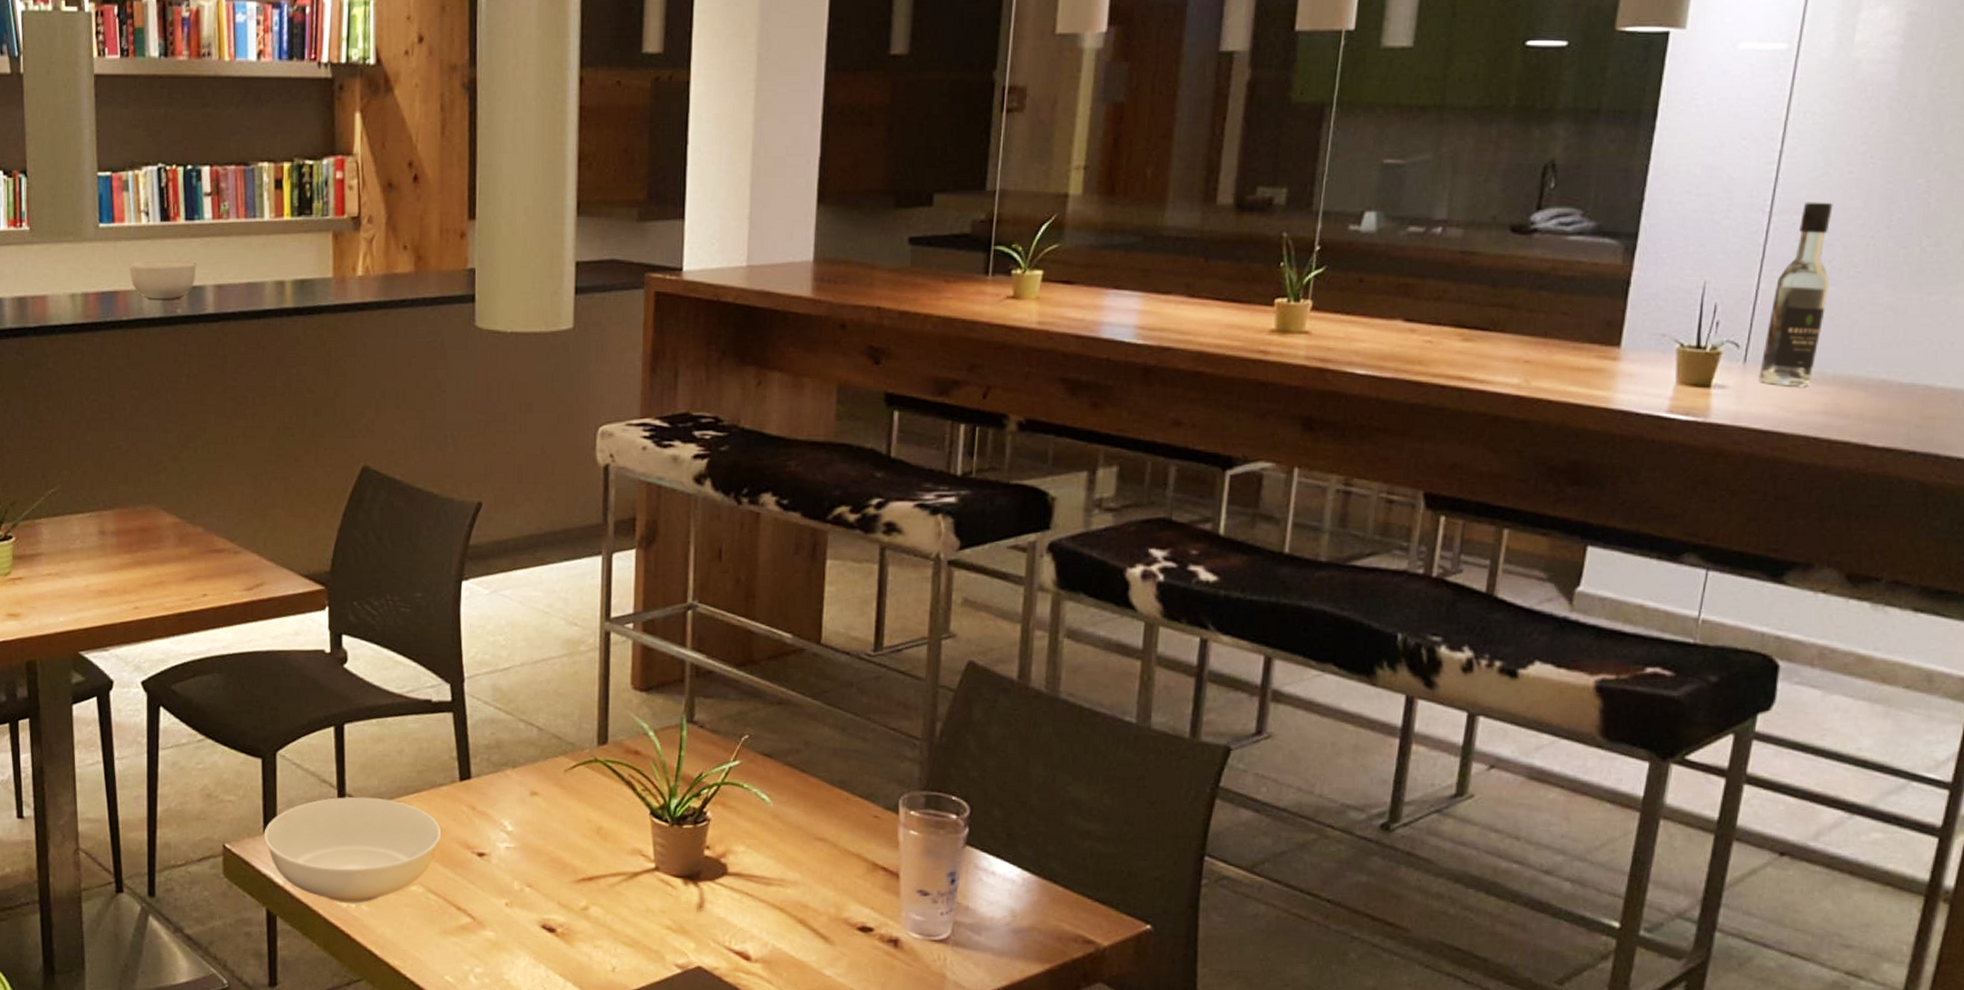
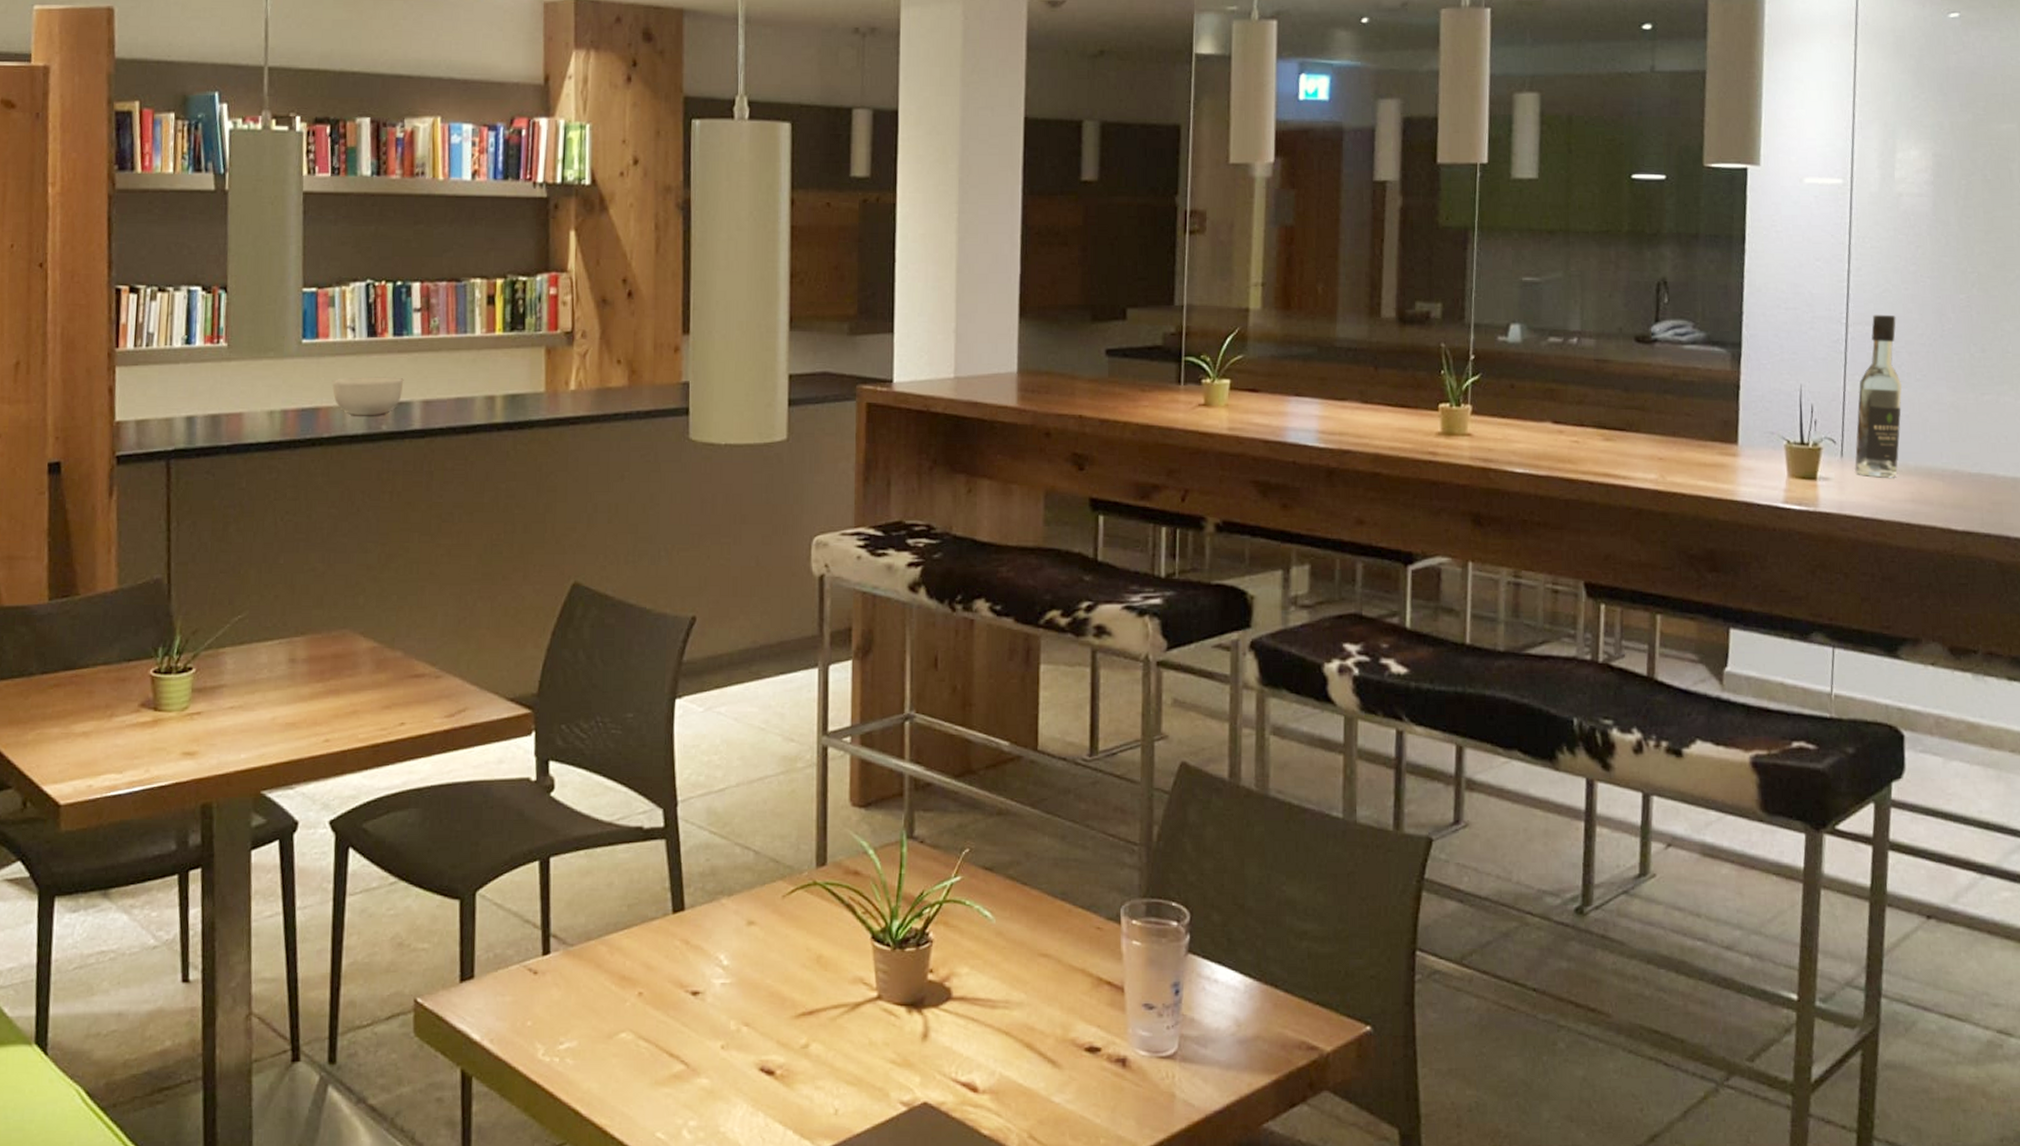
bowl: present [263,796,442,903] -> none [459,936,654,1057]

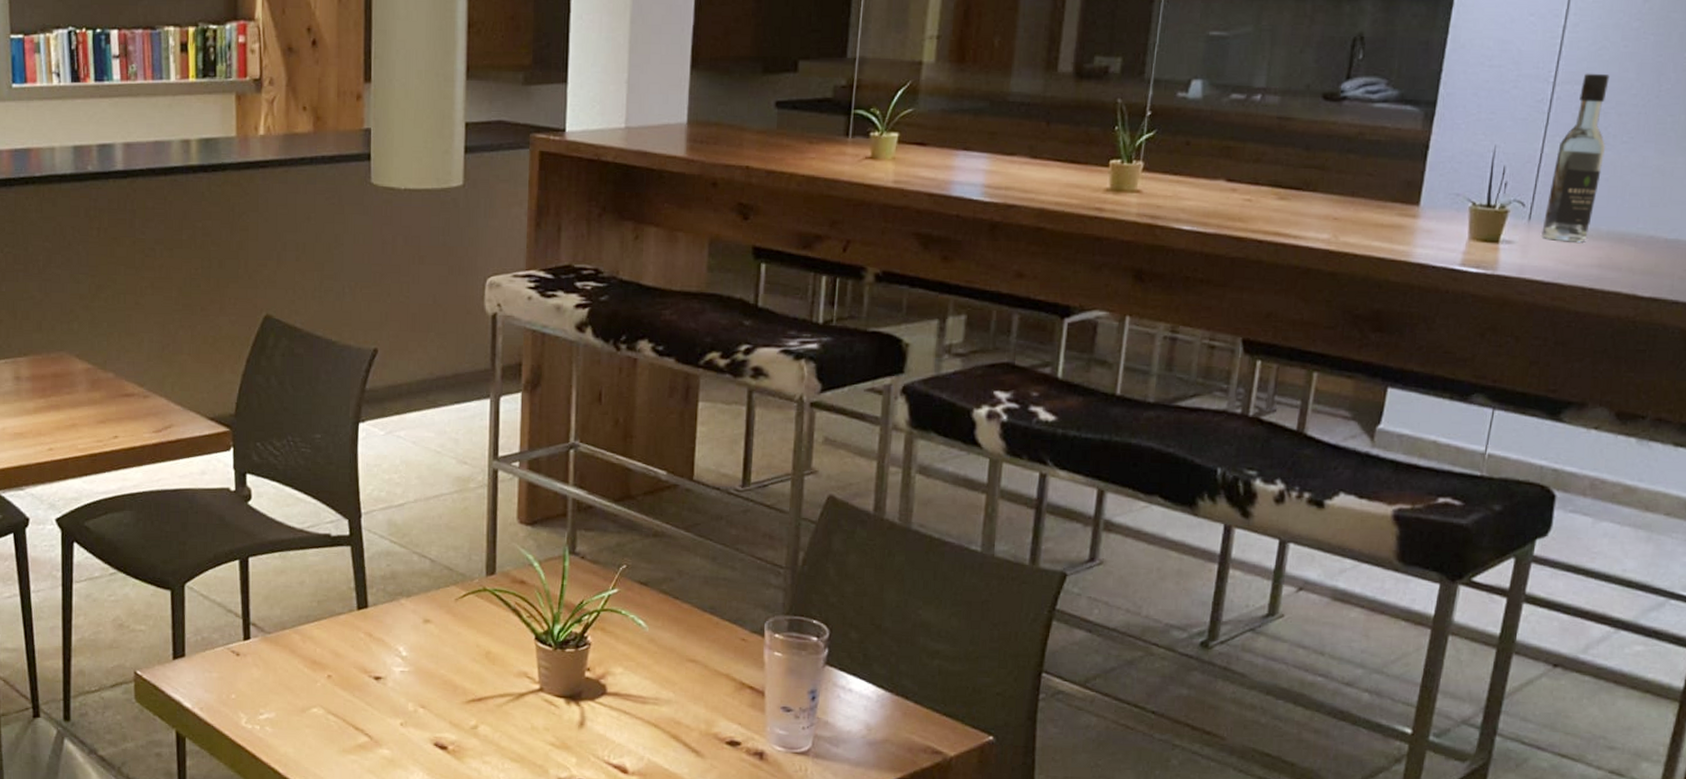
bowl: present [331,377,404,418] -> none [41,120,106,158]

